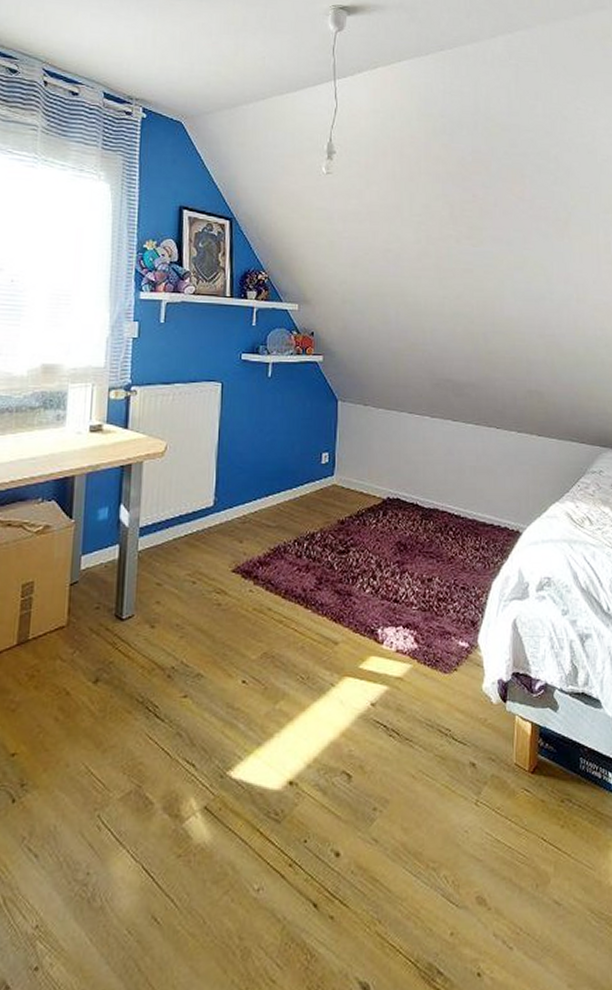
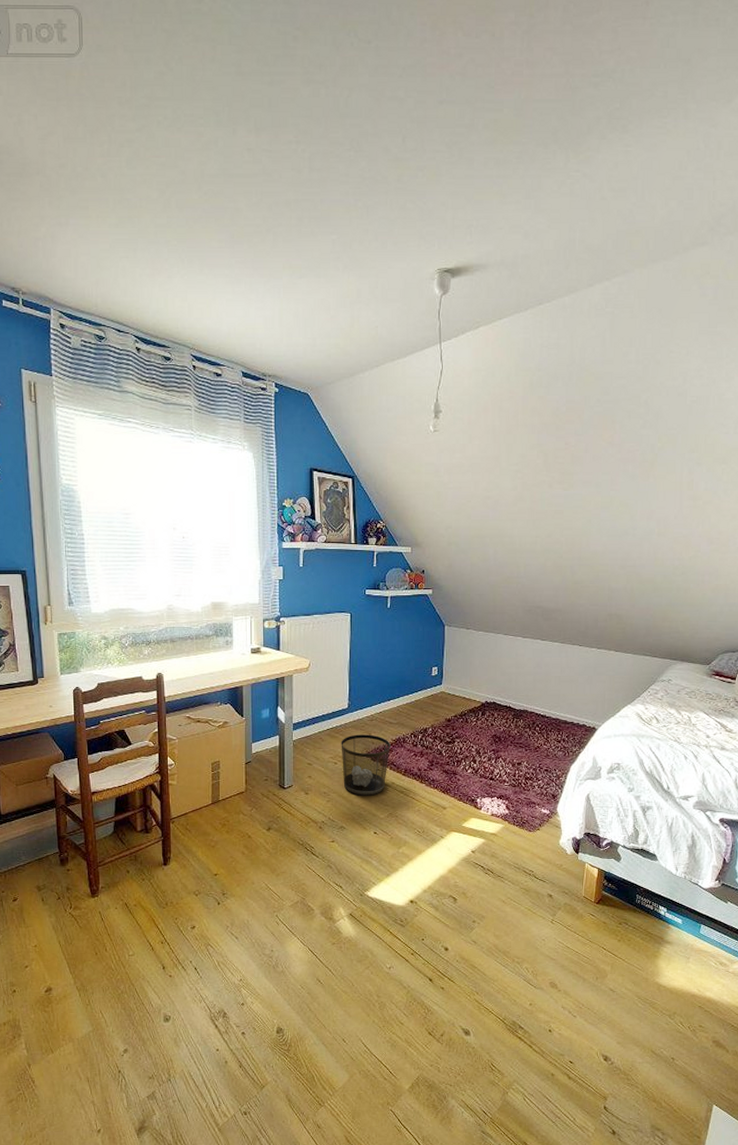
waste bin: none [202,542,268,628] -> present [341,734,391,796]

